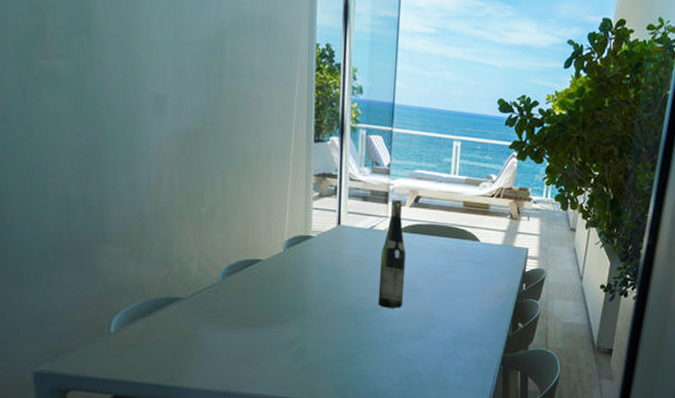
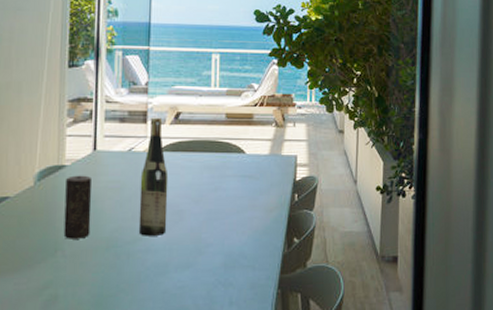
candle: none [310,246,336,304] -> present [63,175,92,239]

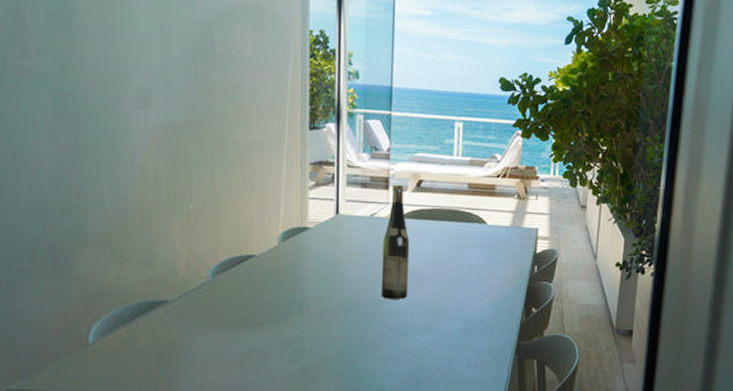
candle: present [63,175,92,239] -> none [308,237,335,298]

